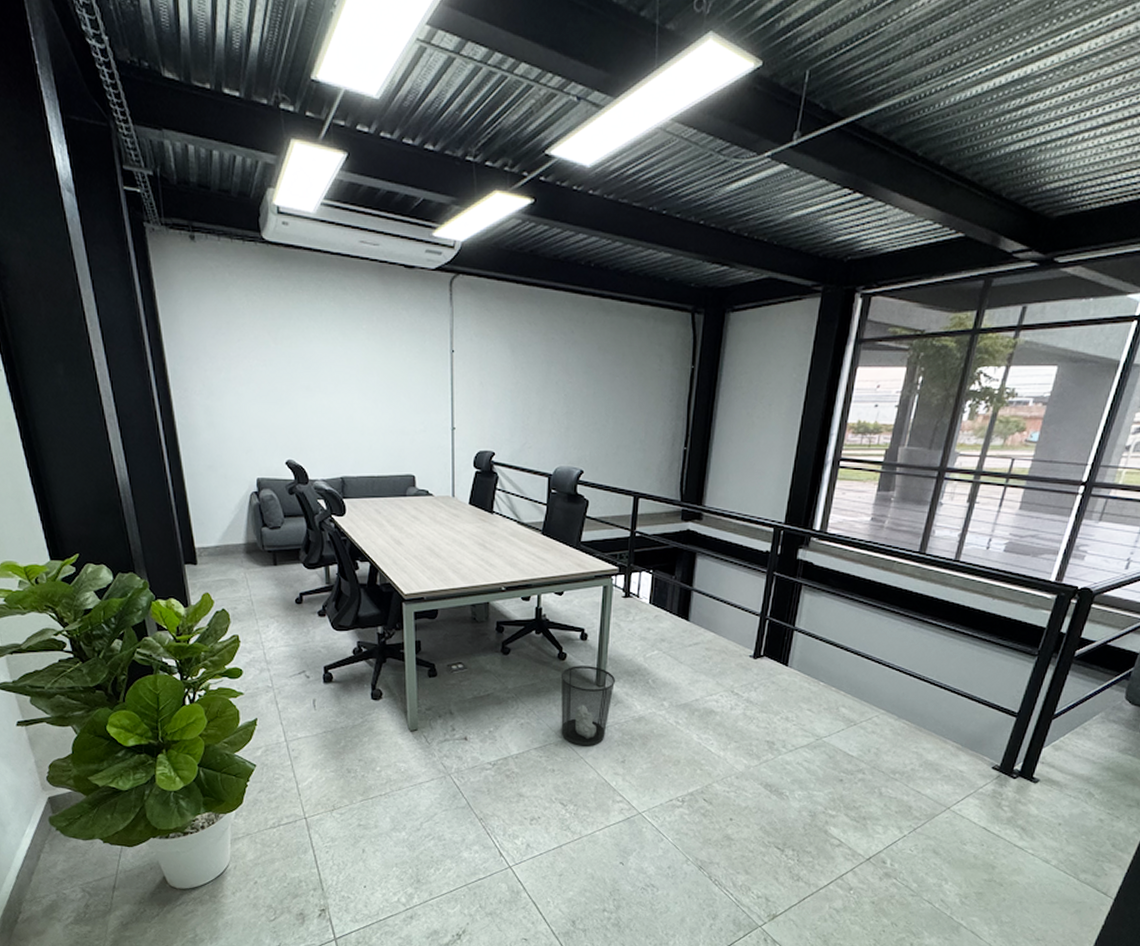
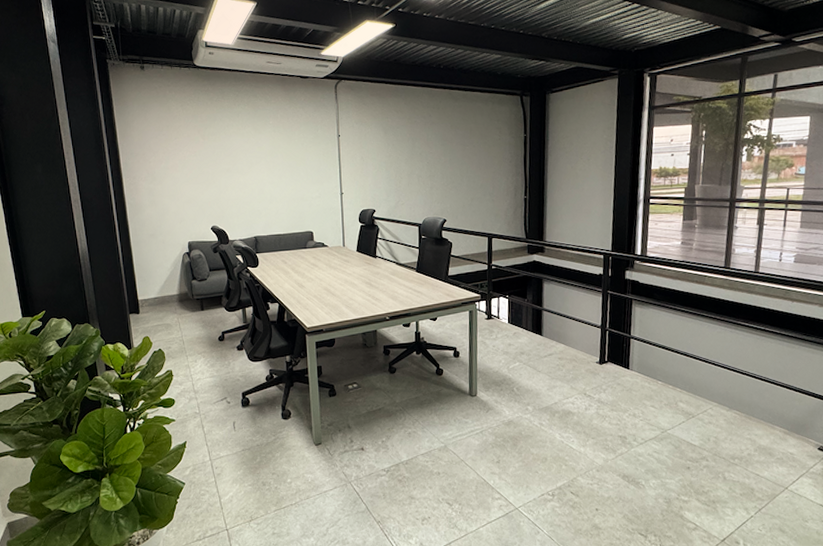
waste bin: present [560,666,616,746] -> none [439,379,486,450]

